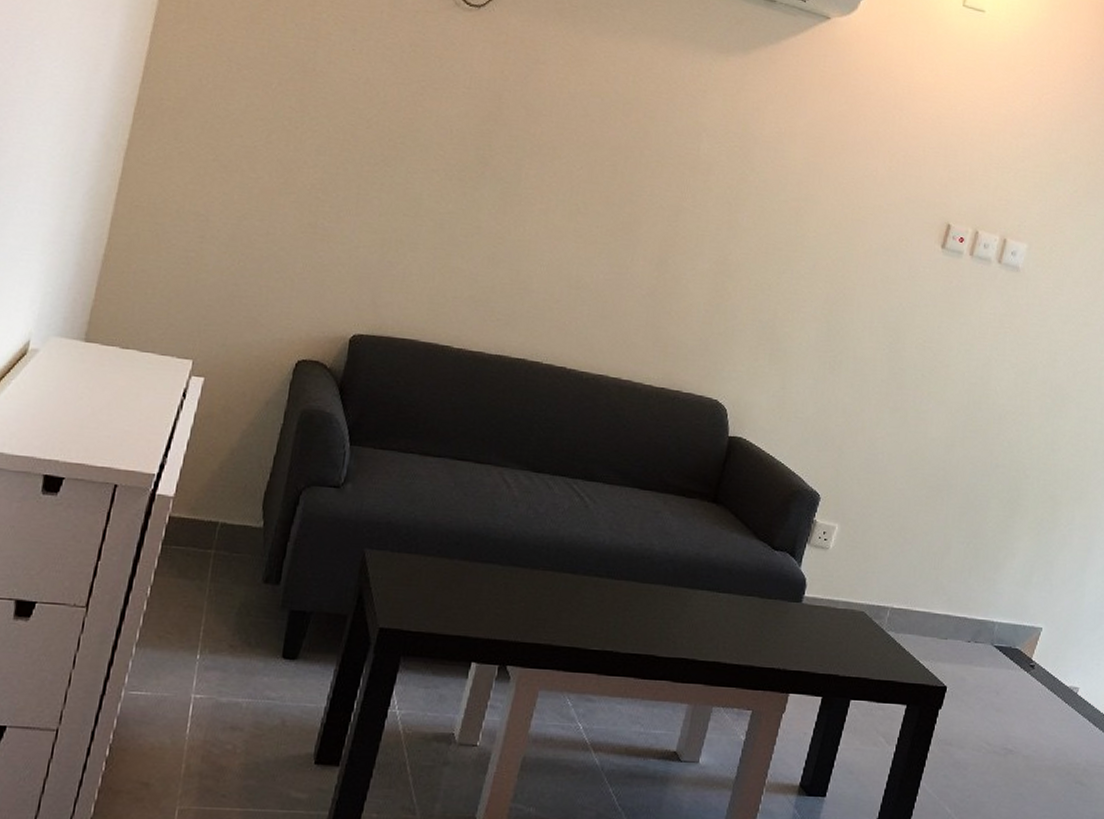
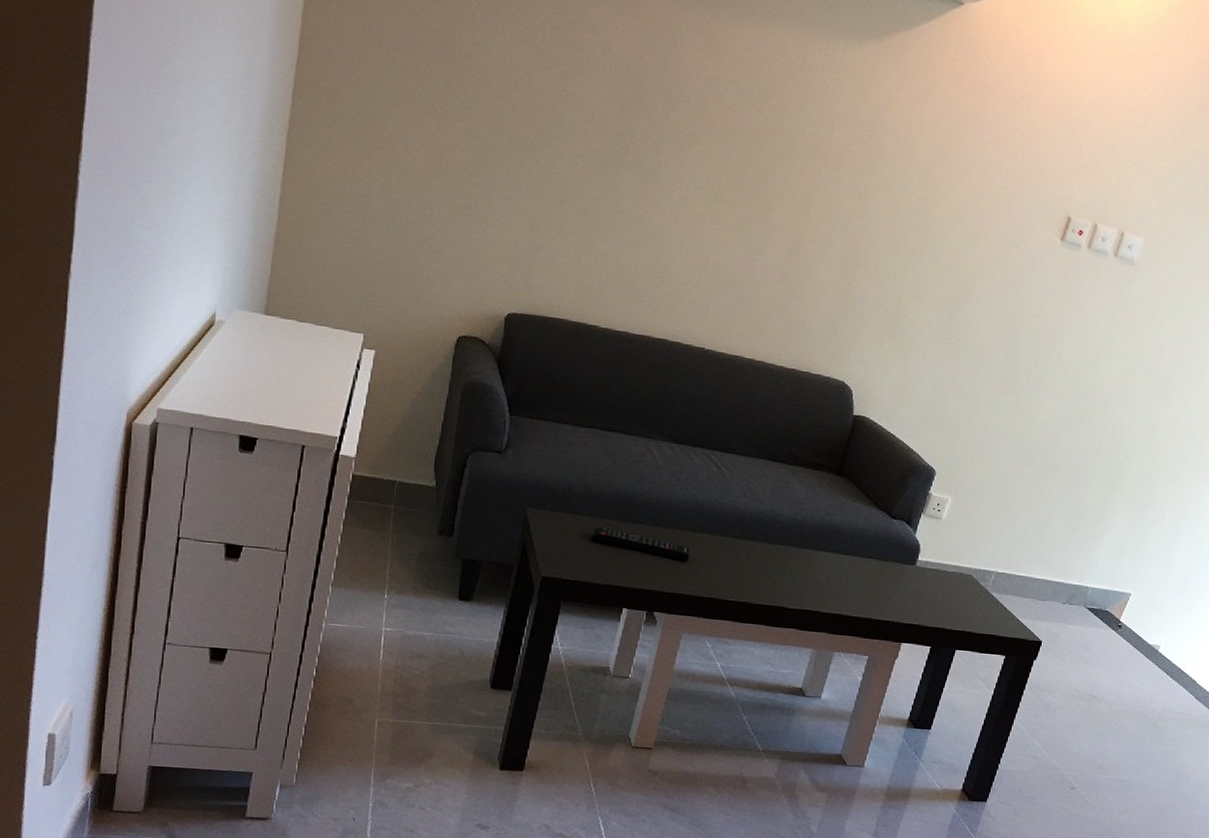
remote control: none [438,568,549,605] -> present [592,526,690,561]

